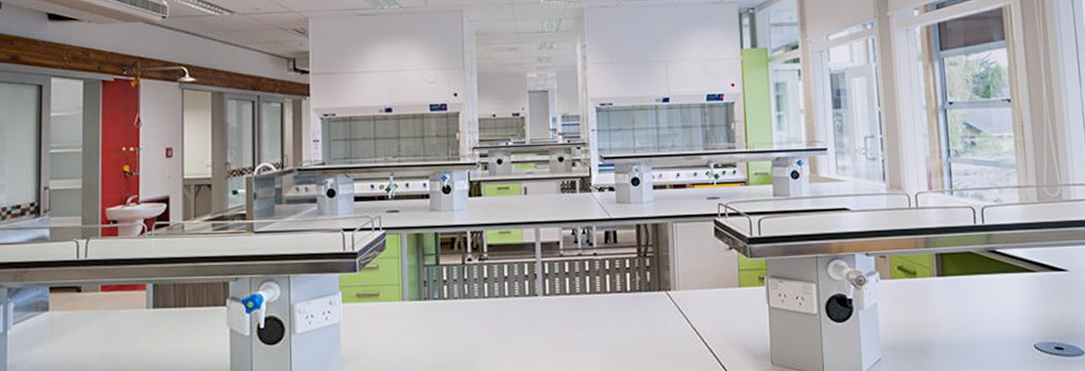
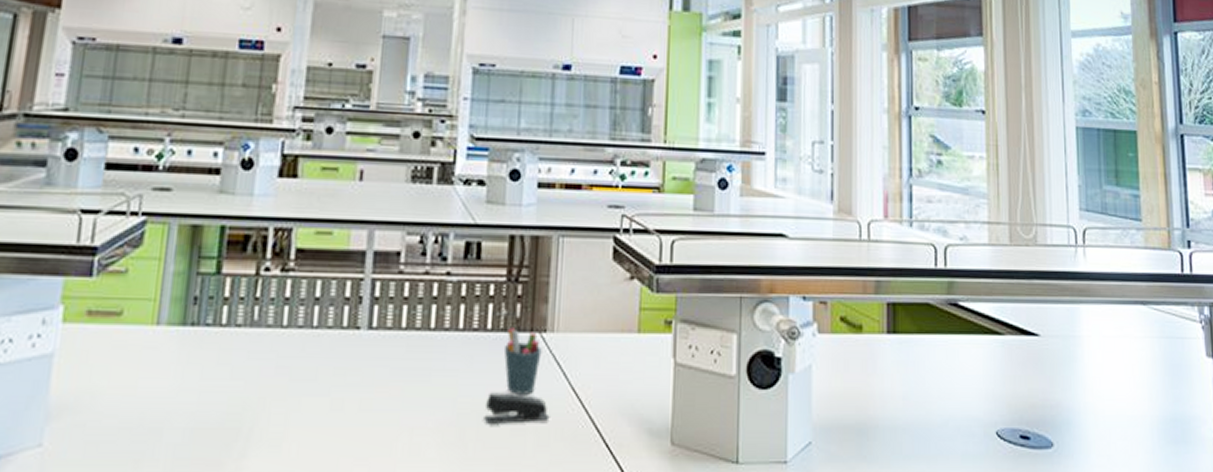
stapler: none [631,333,679,355] -> present [484,392,550,424]
pen holder: none [640,289,669,335] -> present [503,328,542,395]

